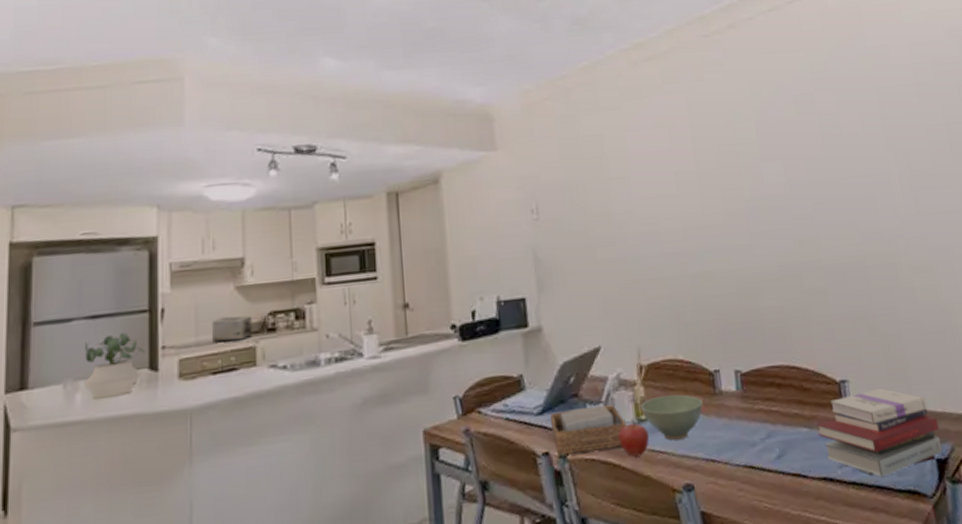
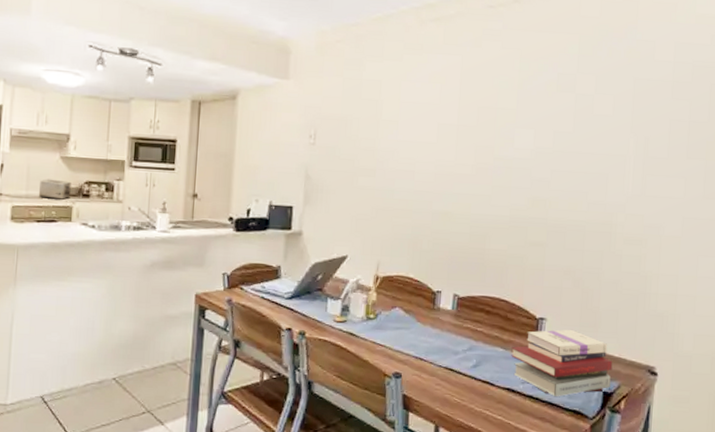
napkin holder: present [550,405,626,456] -> none [296,299,357,335]
fruit: present [618,421,649,457] -> none [348,318,373,345]
bowl: present [640,394,704,441] -> none [371,302,423,339]

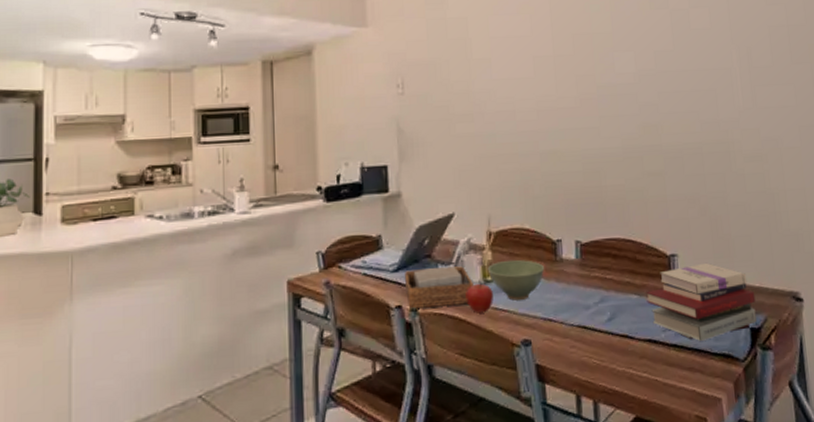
toaster: present [38,179,71,201] -> none [92,168,131,193]
napkin holder: none [296,299,357,335] -> present [404,266,473,309]
fruit: none [348,318,373,345] -> present [465,282,493,313]
bowl: none [371,302,423,339] -> present [487,259,545,301]

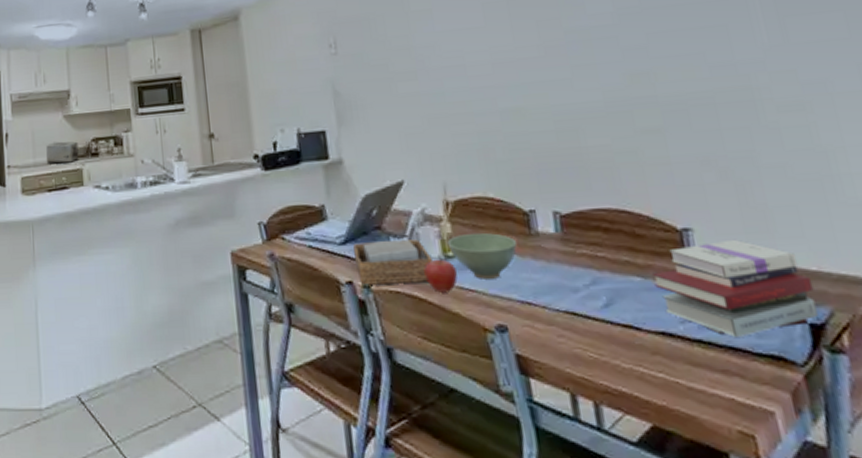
toaster: none [92,168,131,193] -> present [46,141,79,165]

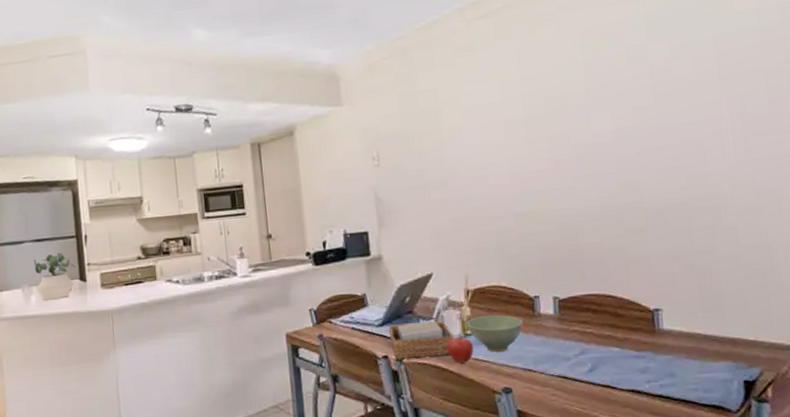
toaster: present [46,141,79,165] -> none [122,242,152,262]
books: present [652,239,818,337] -> none [628,316,751,392]

